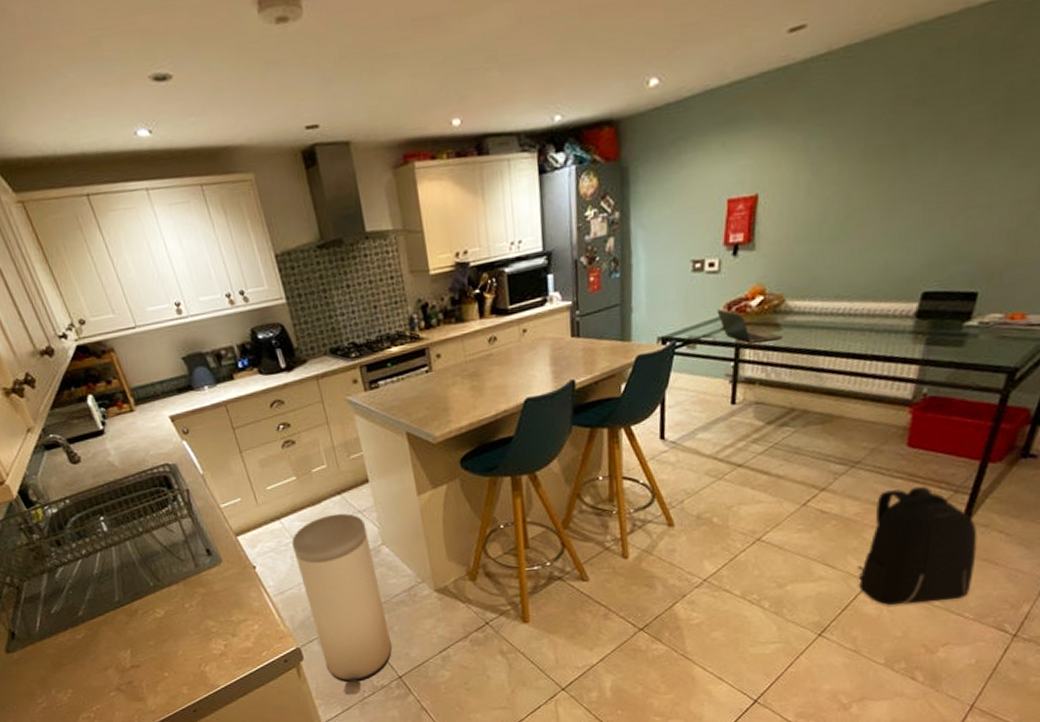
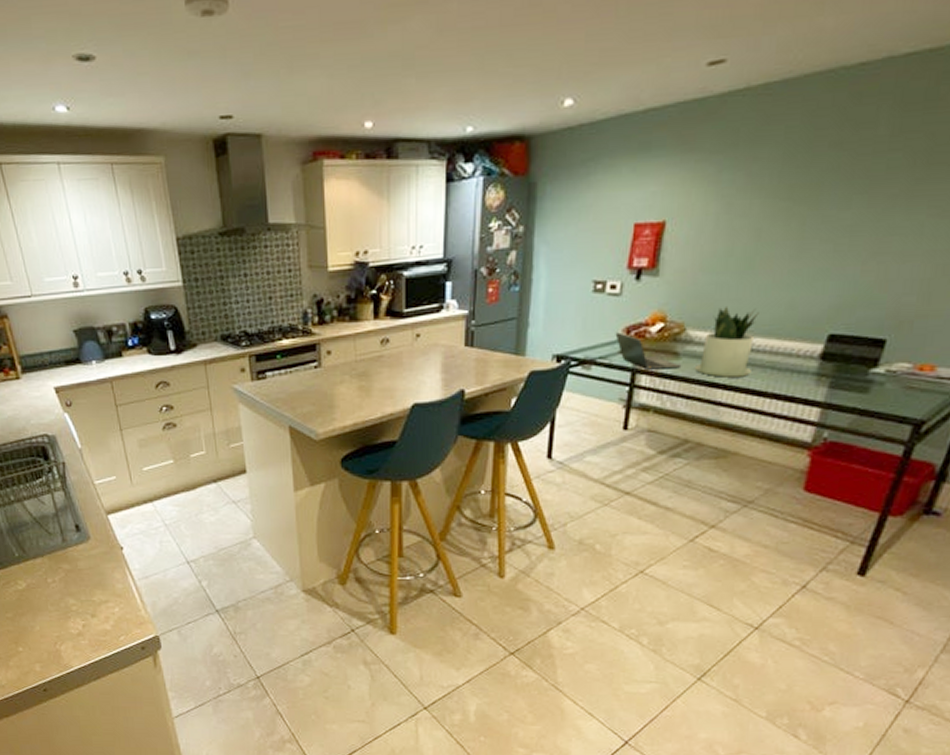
pedal bin: present [292,513,393,694] -> none [162,501,253,690]
planter: none [795,273,854,345] -> present [694,305,759,378]
backpack: present [858,487,978,605] -> none [744,534,873,657]

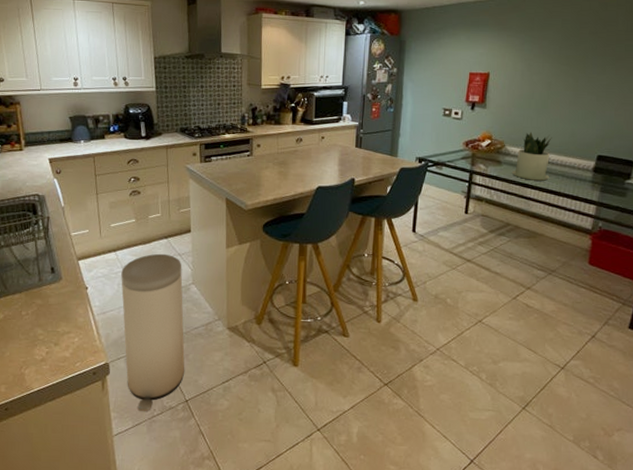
pedal bin: none [162,501,253,690] -> present [121,253,185,411]
laptop: present [615,332,680,370] -> none [458,145,502,172]

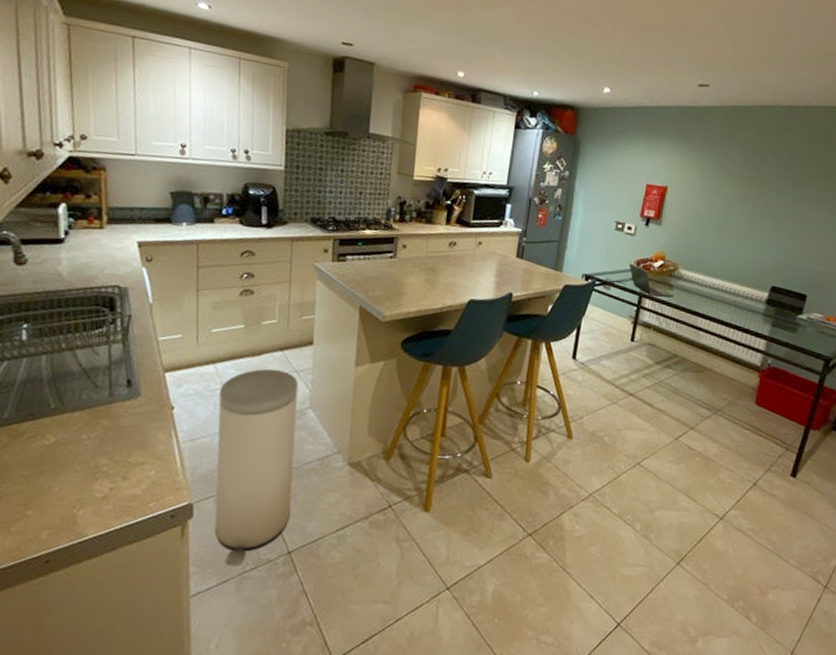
laptop: none [458,145,502,172] -> present [629,263,673,298]
planter: present [511,131,552,181] -> none [683,254,727,310]

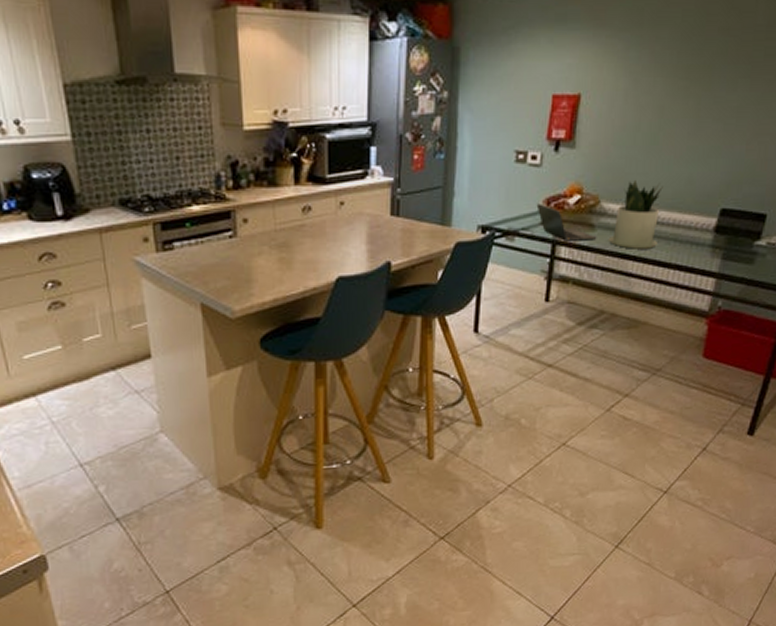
pedal bin: present [214,368,299,565] -> none [48,392,161,613]
planter: none [683,254,727,310] -> present [608,179,663,249]

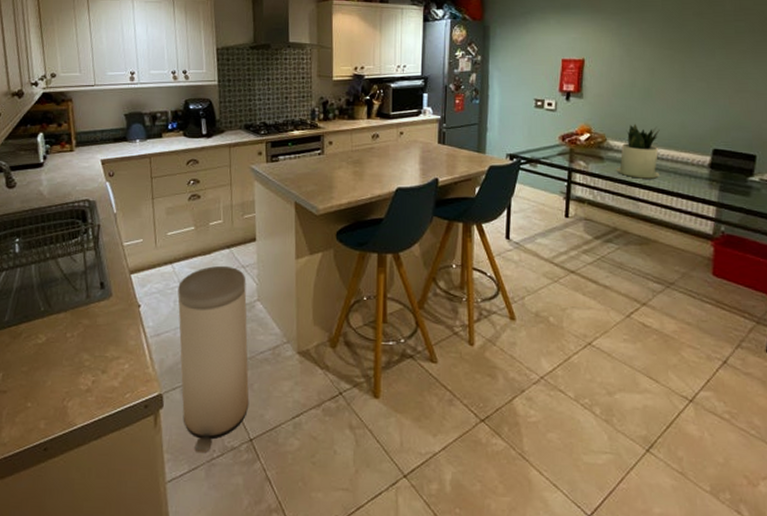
pedal bin: none [48,392,161,613] -> present [177,265,249,452]
laptop: present [536,203,596,241] -> none [553,139,605,170]

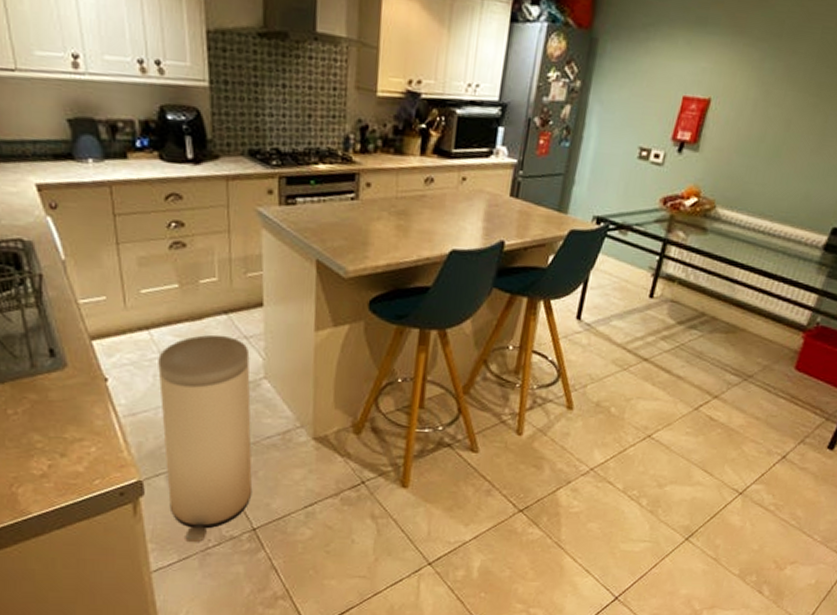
planter: present [616,123,660,179] -> none [718,189,780,259]

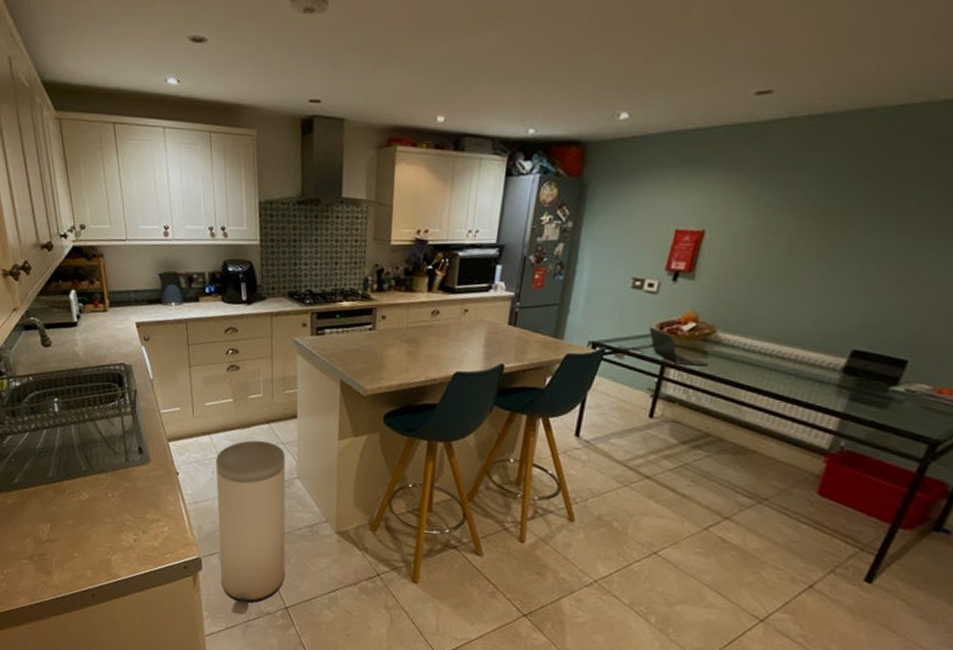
laptop: none [653,201,707,244] -> present [649,327,708,367]

